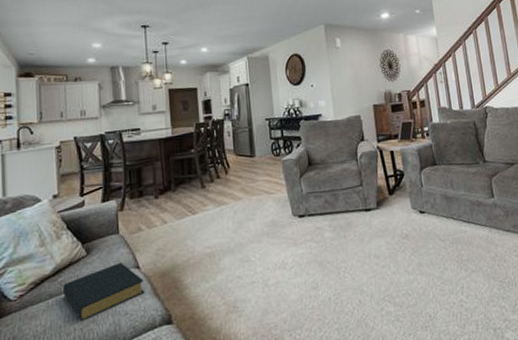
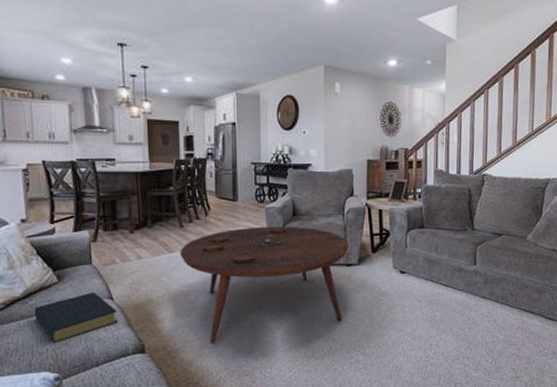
coffee table: none [202,176,367,308] -> present [179,226,349,345]

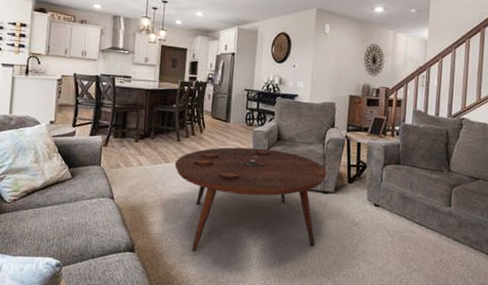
hardback book: present [34,293,118,343] -> none [48,191,116,233]

